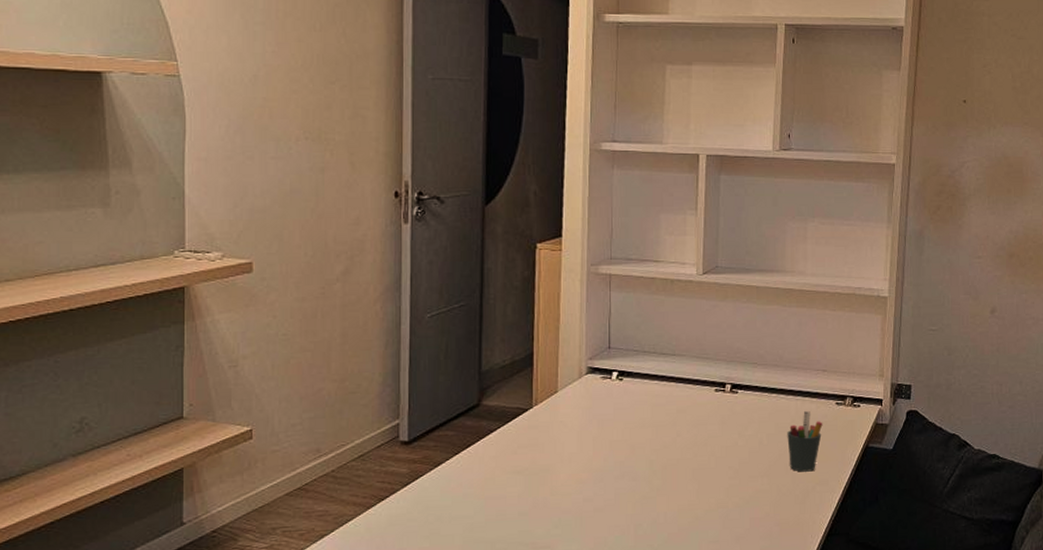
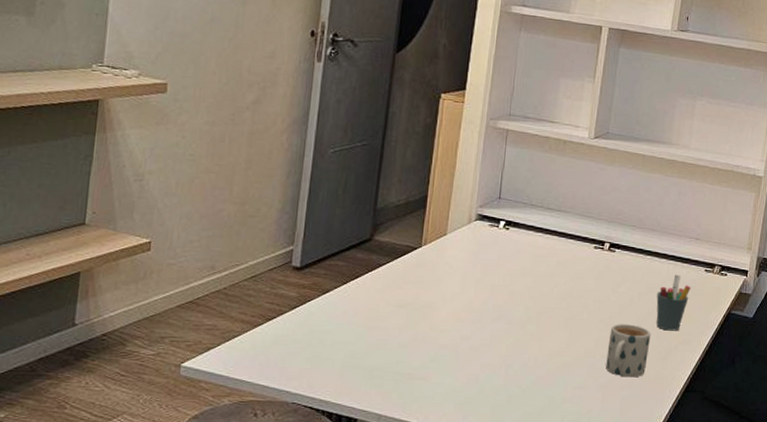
mug: none [740,469,785,526] -> present [606,324,651,378]

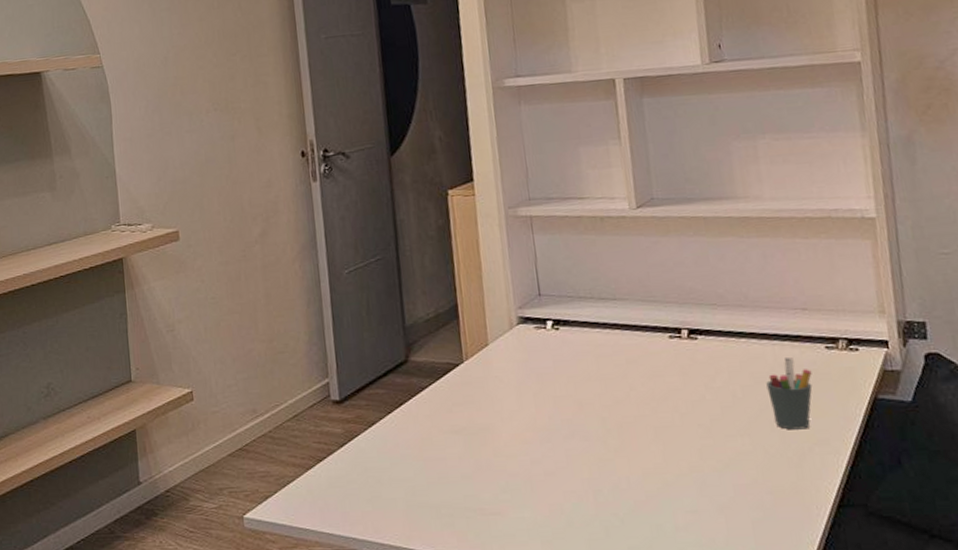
mug: present [606,324,651,378] -> none [715,426,776,494]

